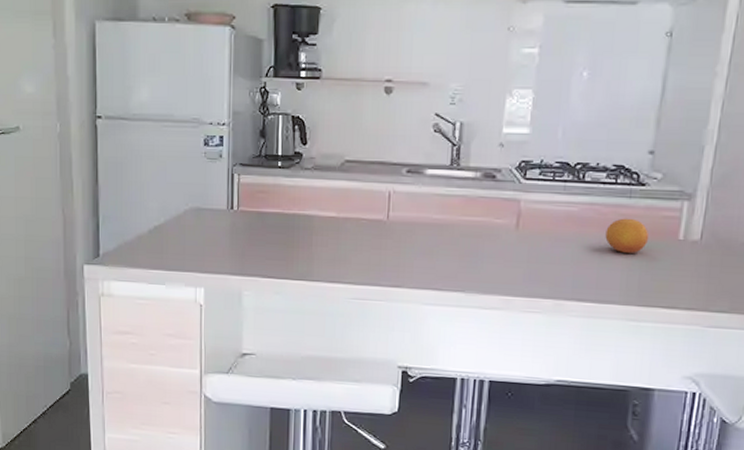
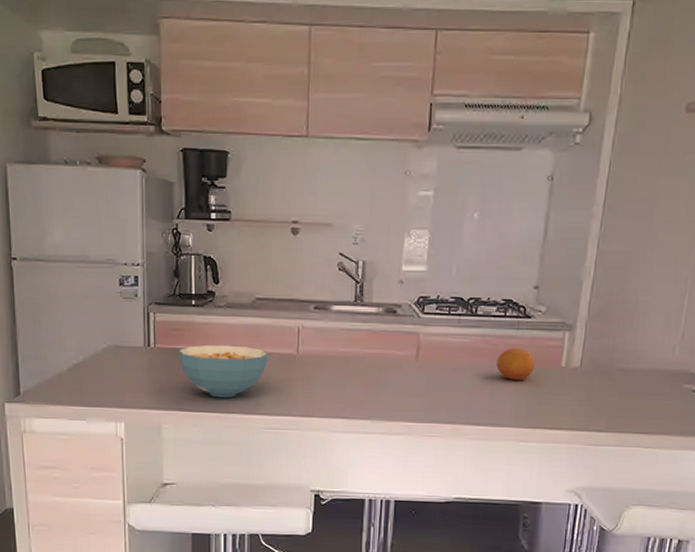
cereal bowl: none [262,208,357,265] -> present [179,345,269,398]

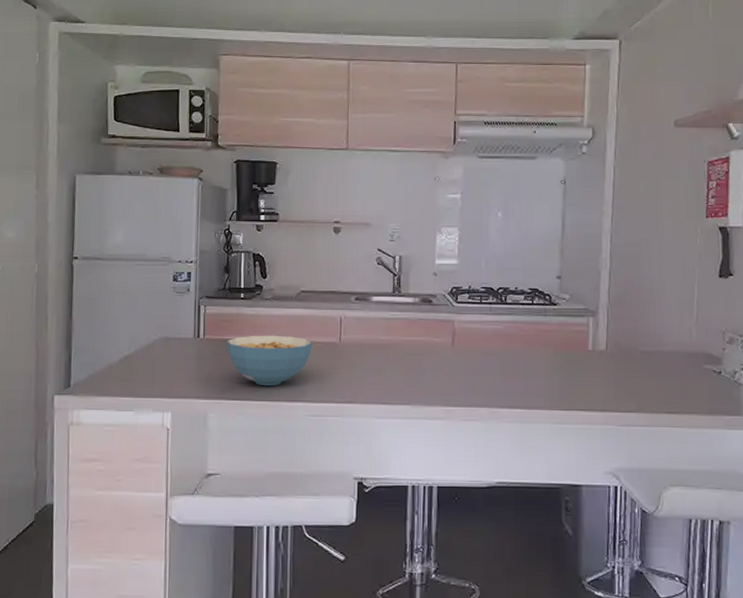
fruit: present [496,348,536,380] -> none [528,333,564,363]

